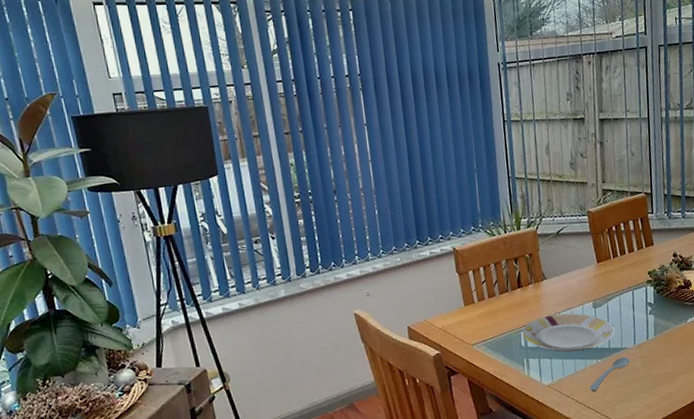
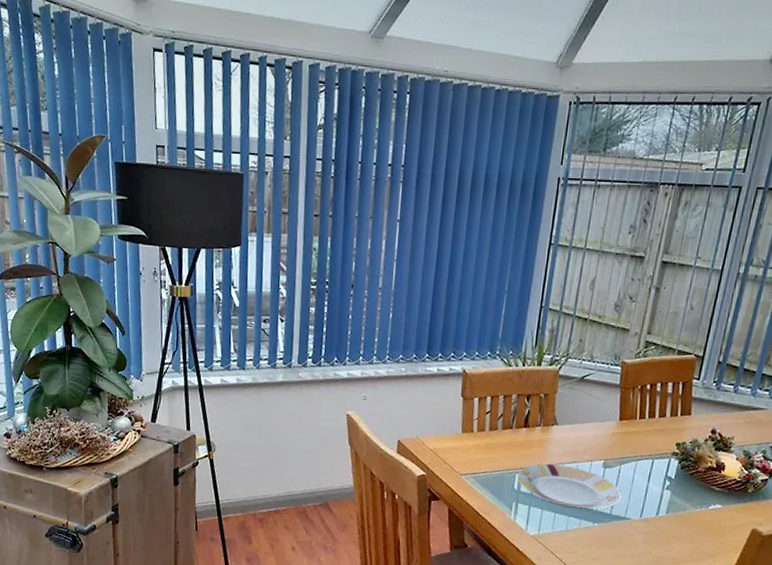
spoon: present [589,357,630,391] -> none [578,527,631,555]

